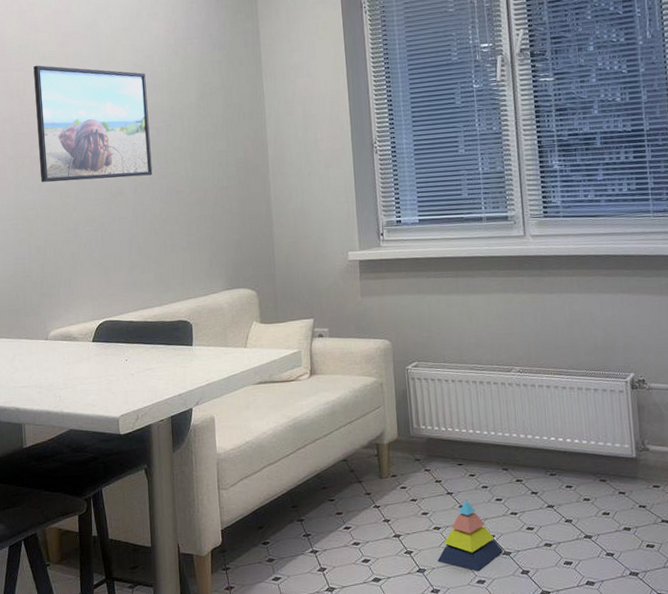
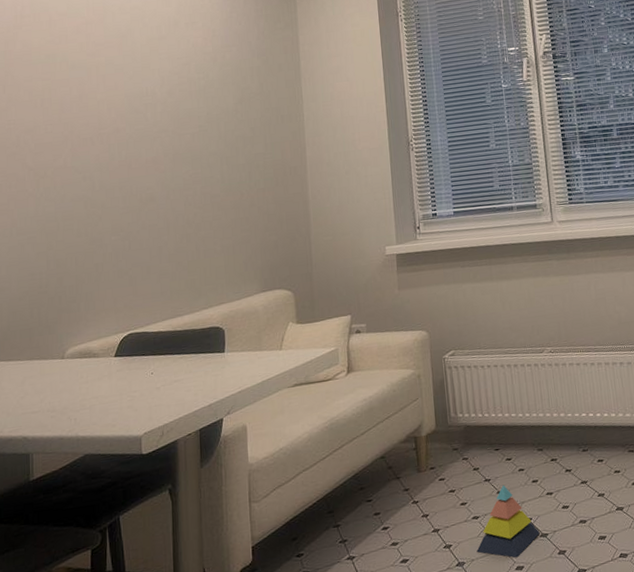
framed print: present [33,65,153,182] -> none [61,74,186,193]

